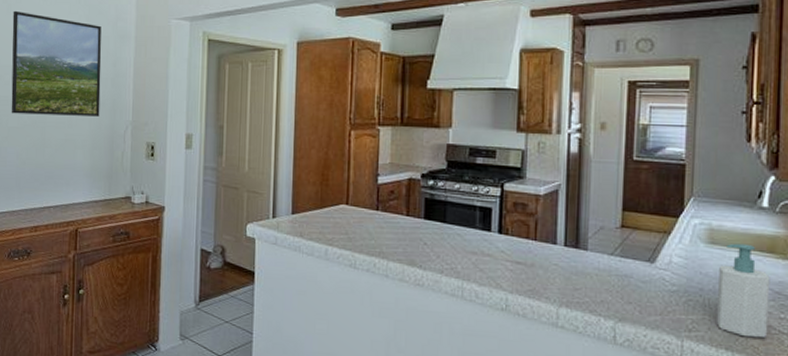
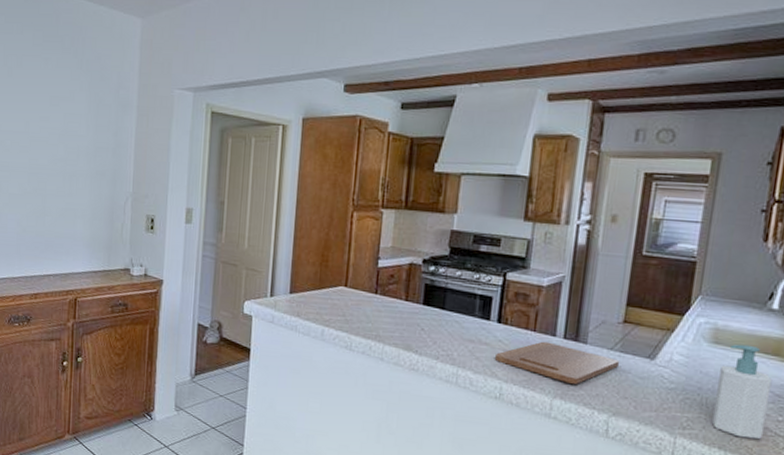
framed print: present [11,10,102,117] -> none [11,74,103,187]
cutting board: none [499,250,622,291] -> present [495,341,620,384]

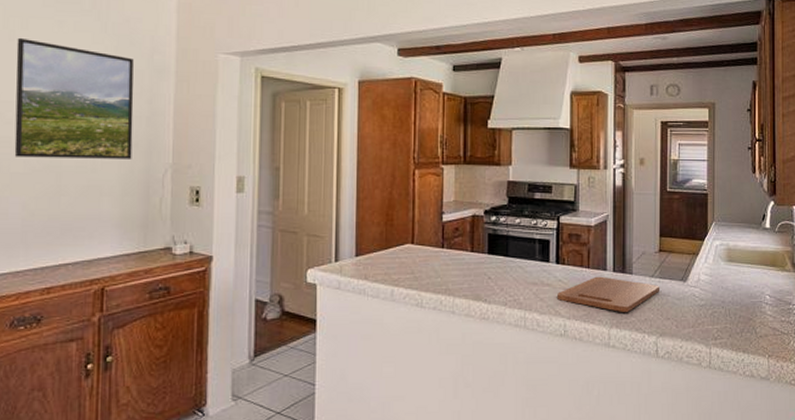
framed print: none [11,74,103,187] -> present [14,37,134,159]
soap bottle: present [711,344,772,440] -> none [735,260,773,340]

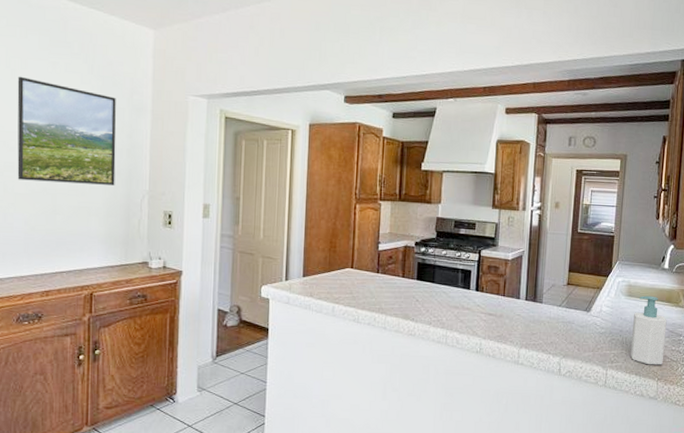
cutting board: present [557,276,661,312] -> none [475,303,566,335]
soap bottle: none [735,260,773,340] -> present [630,295,667,365]

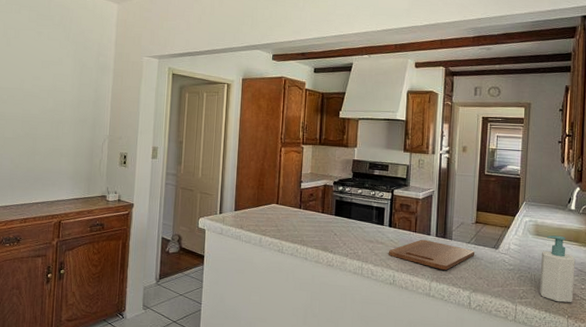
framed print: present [17,76,117,185] -> none [7,43,86,131]
cutting board: none [475,303,566,335] -> present [389,239,475,270]

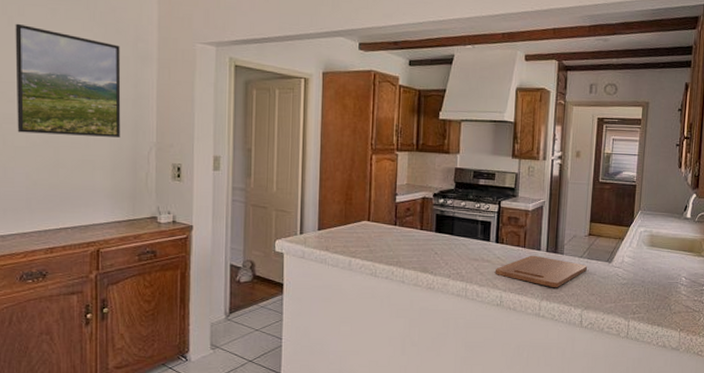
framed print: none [7,43,86,131] -> present [15,23,121,137]
soap bottle: present [539,235,576,303] -> none [652,245,689,316]

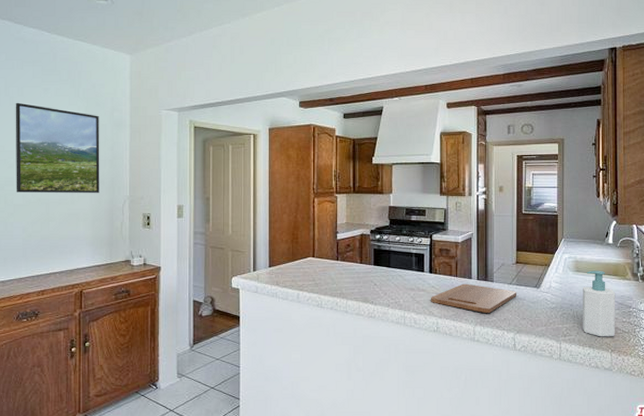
soap bottle: none [652,245,689,316] -> present [582,270,616,337]

